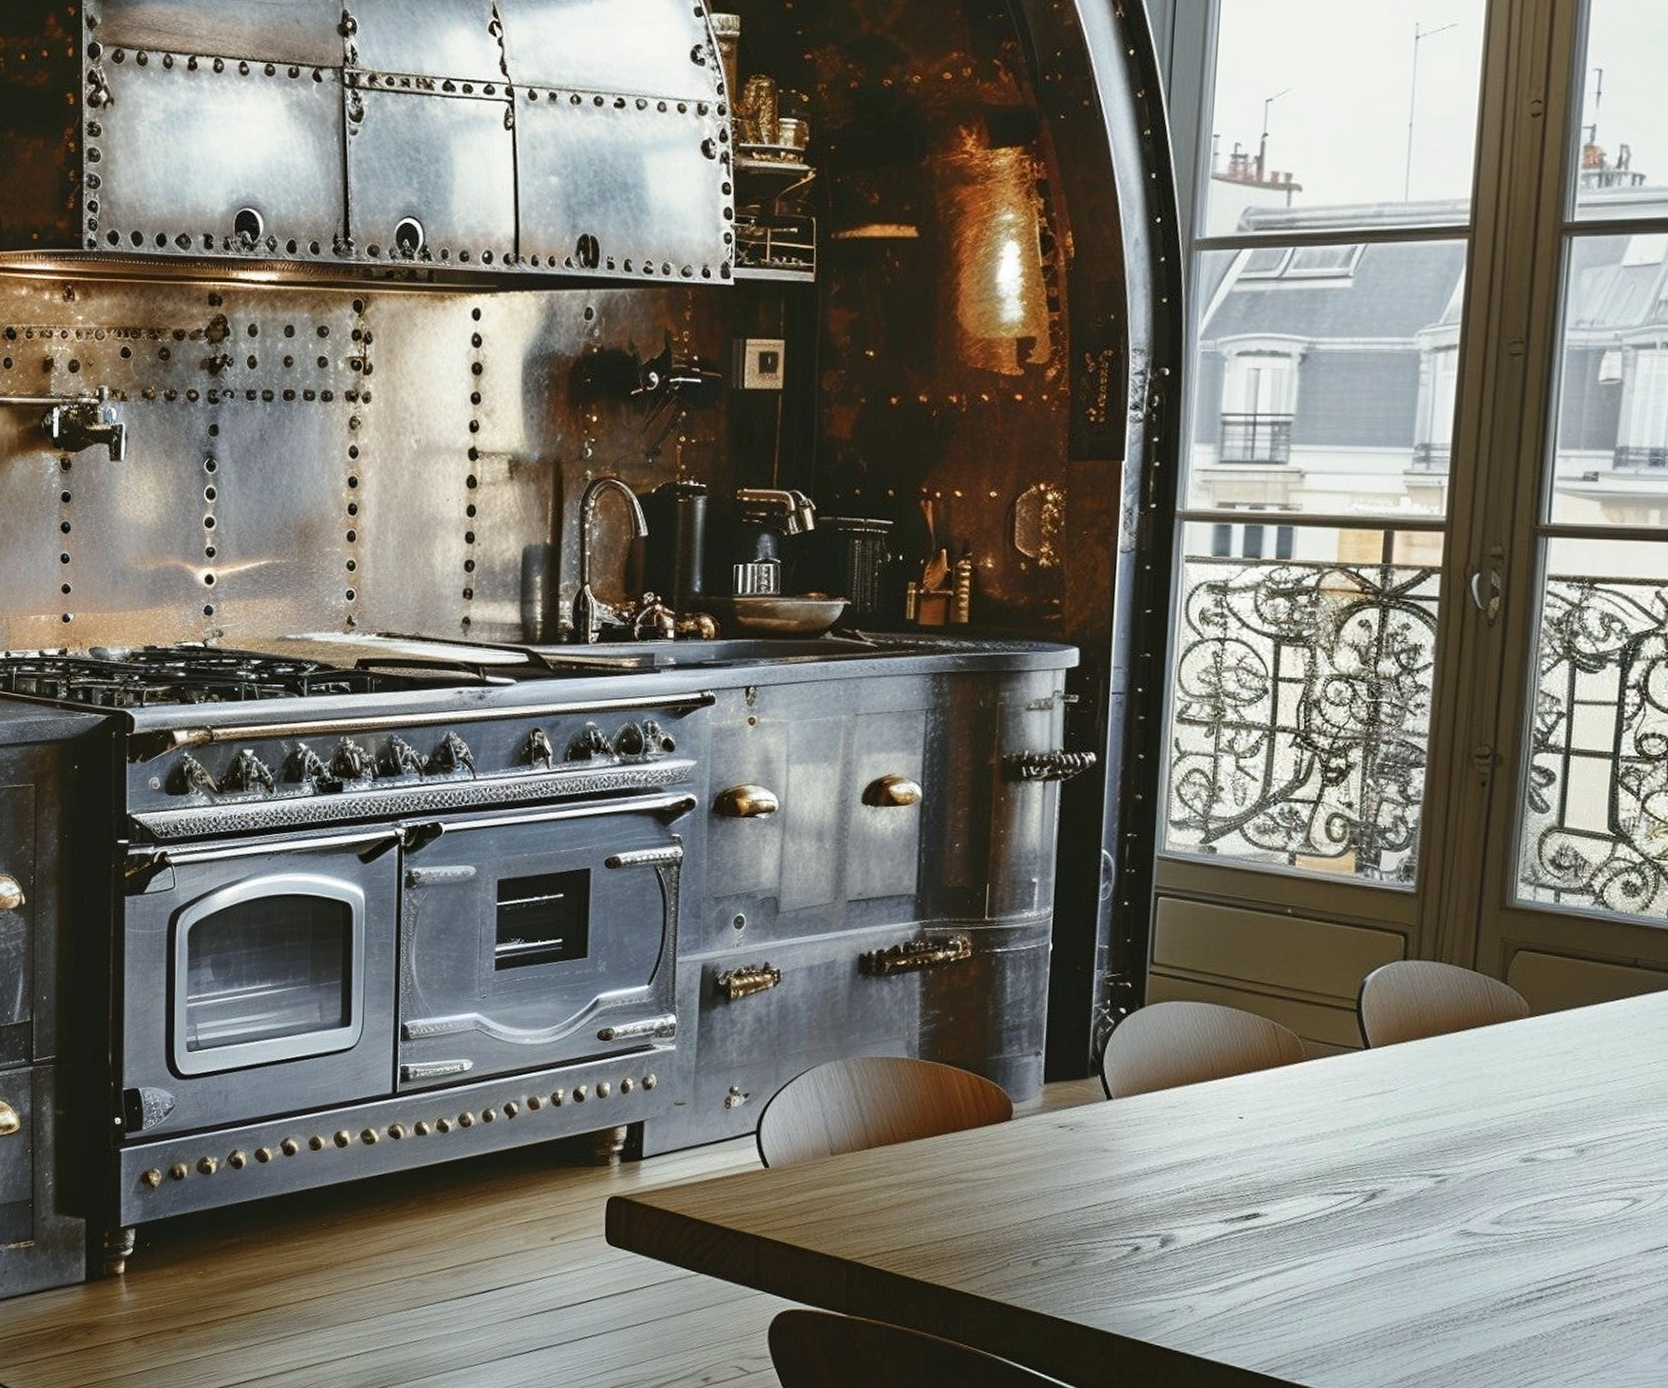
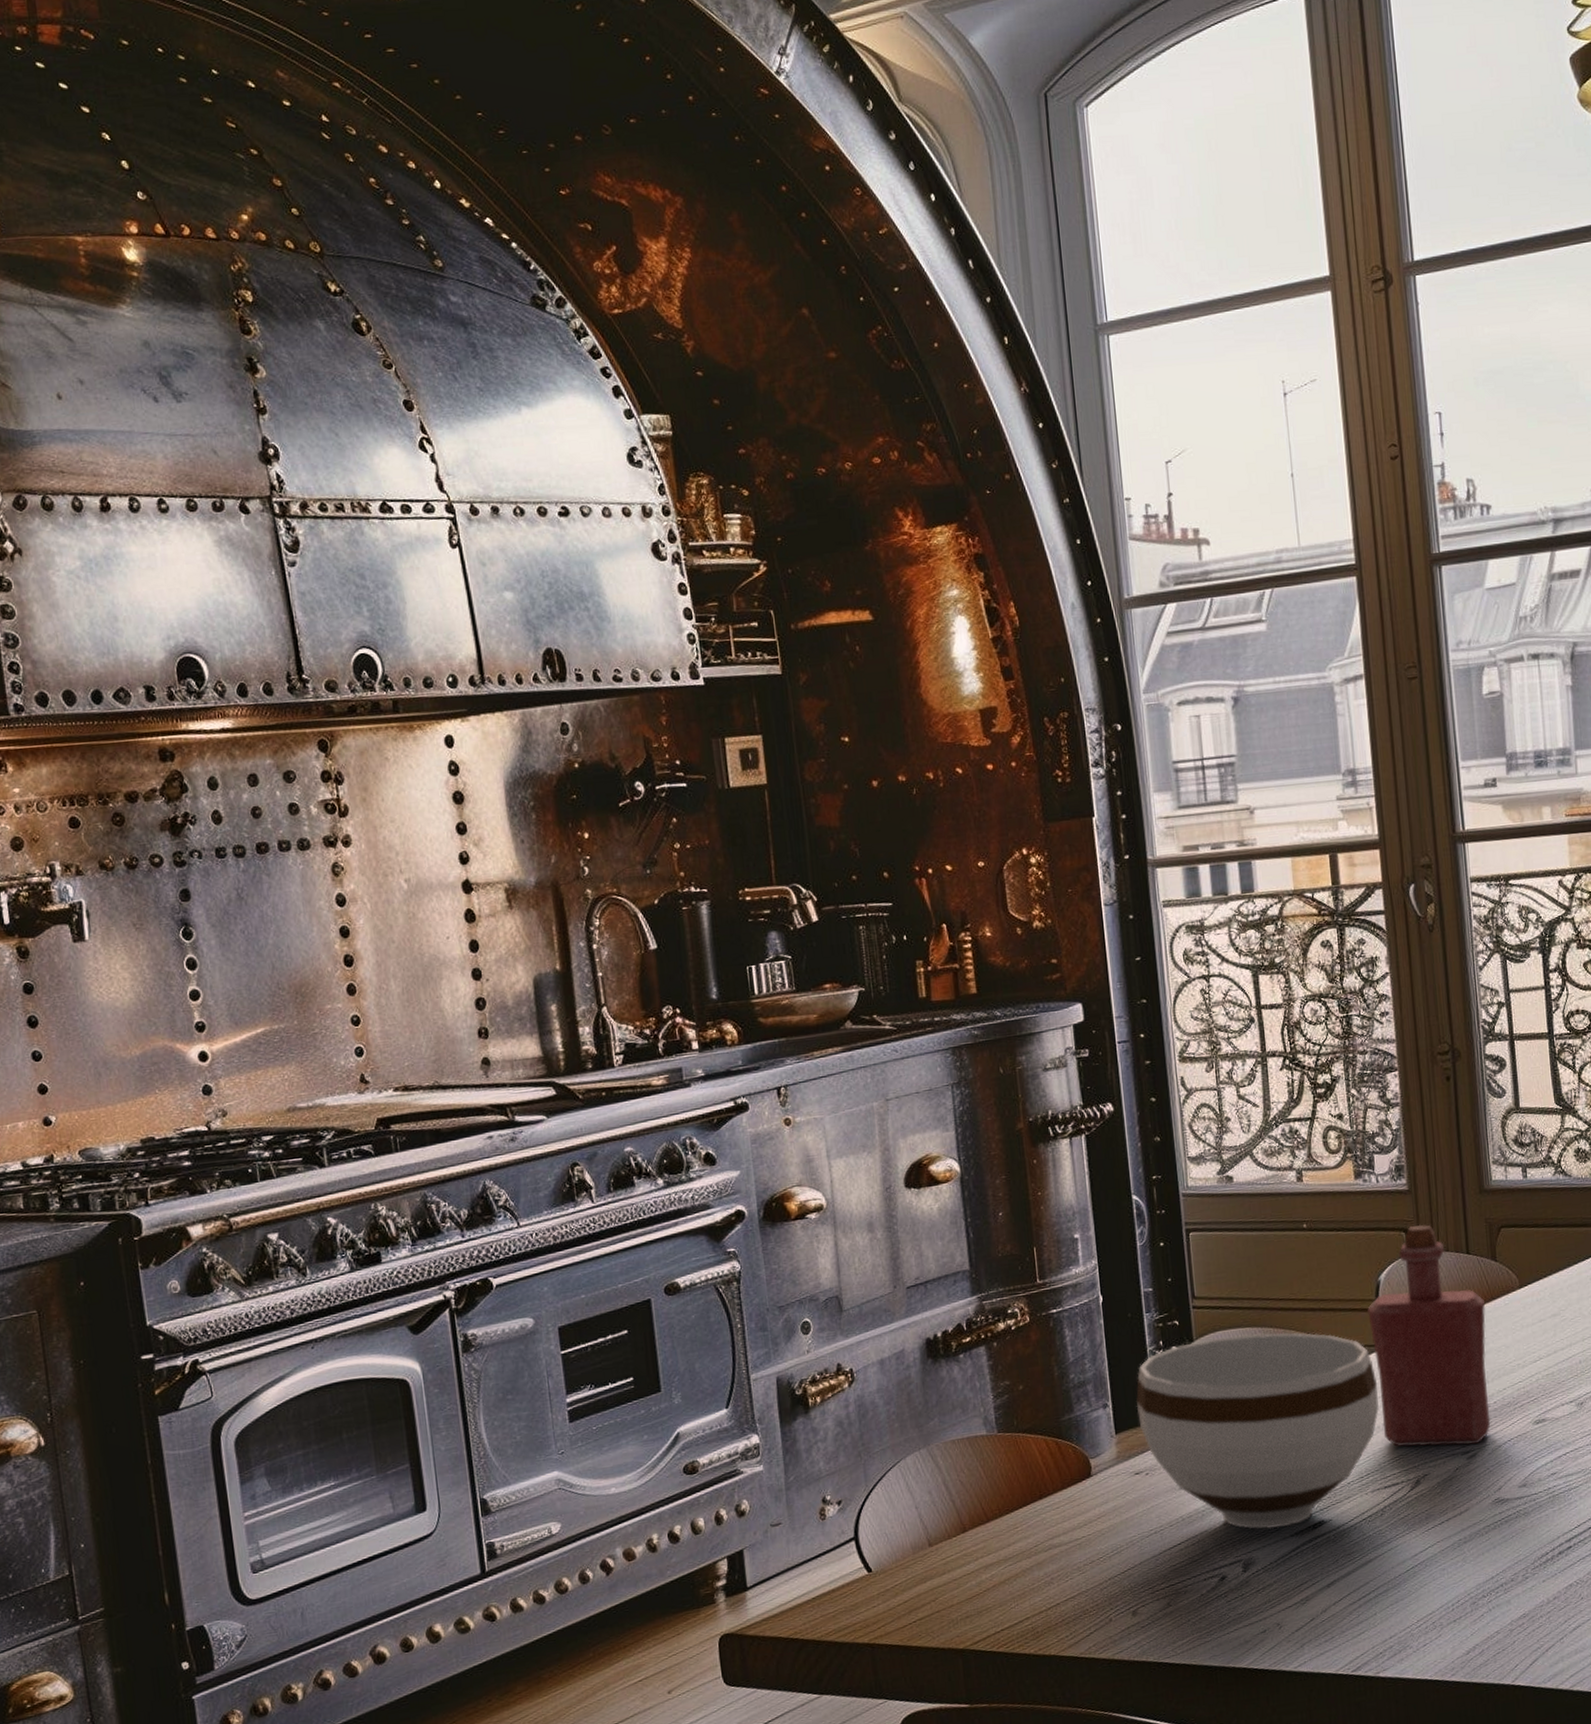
bowl: none [1071,1007,1345,1212] -> present [1135,1332,1380,1530]
bottle: none [1342,931,1486,1170] -> present [1366,1224,1491,1447]

